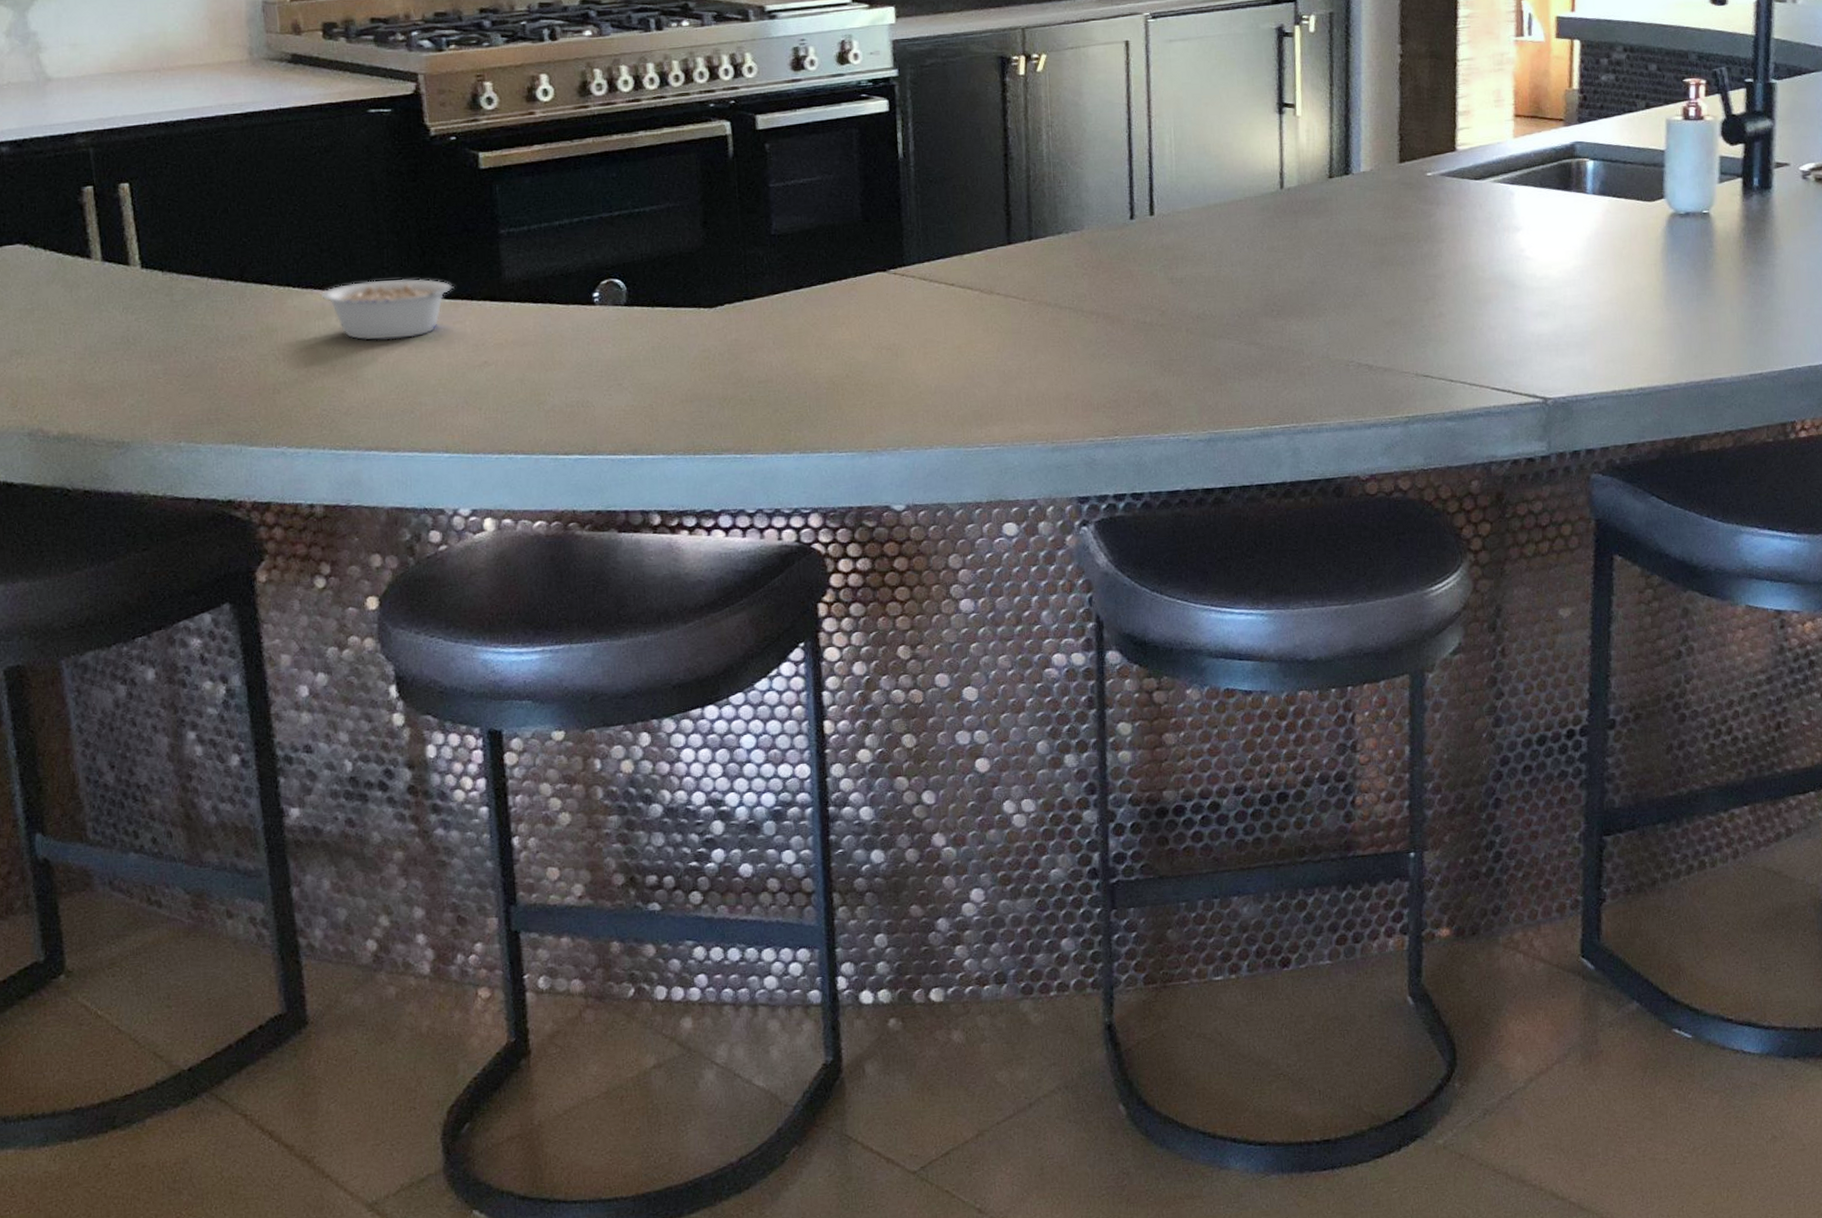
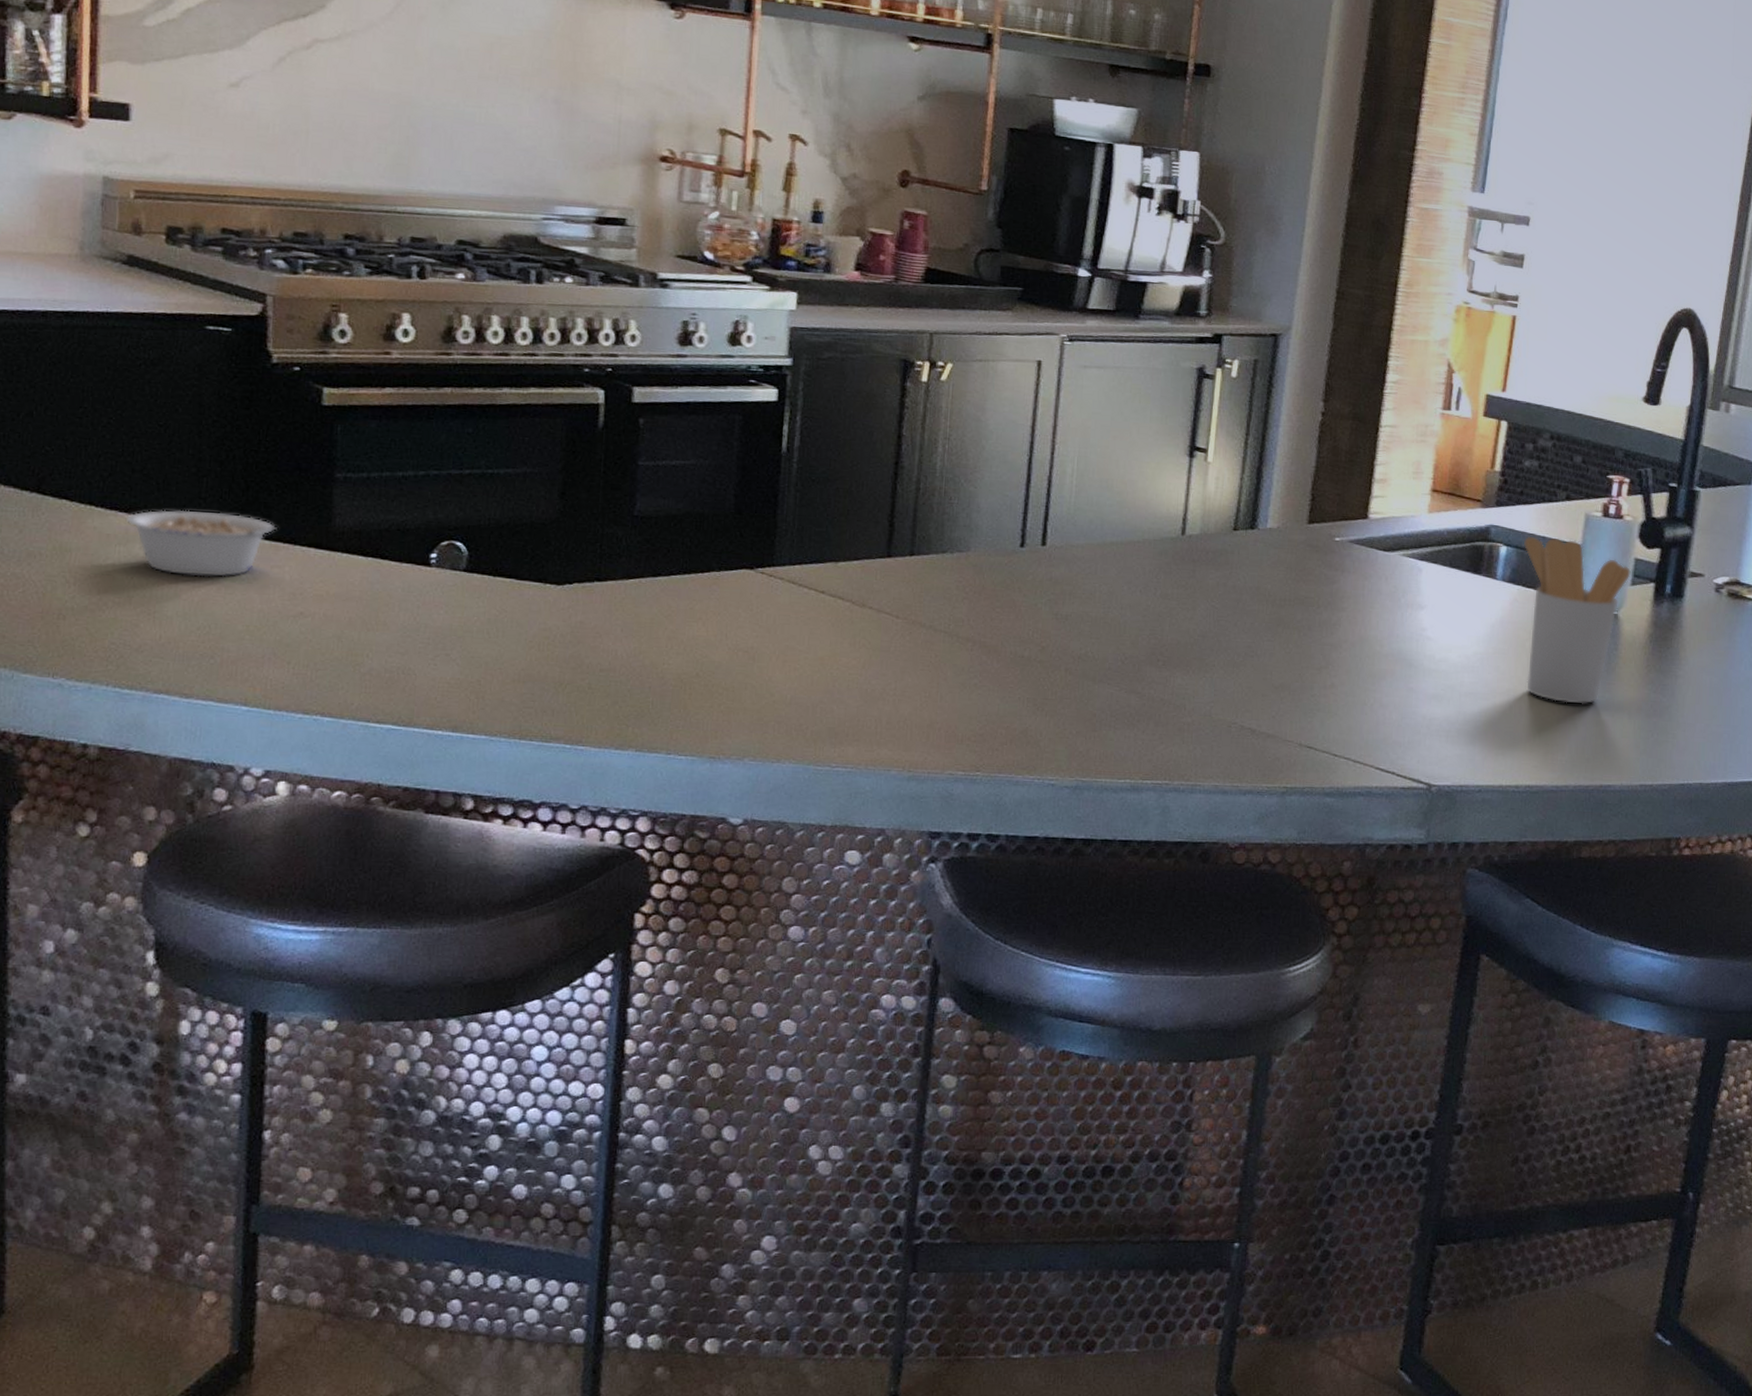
utensil holder: none [1608,146,1717,305] -> present [1523,536,1631,704]

